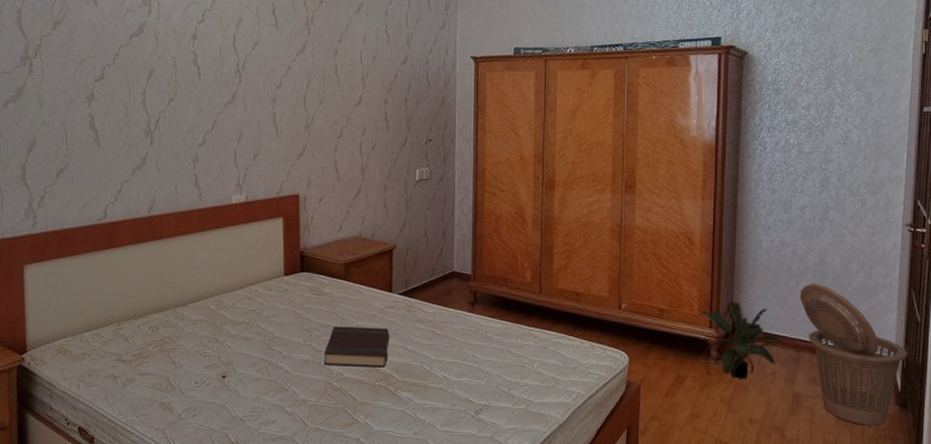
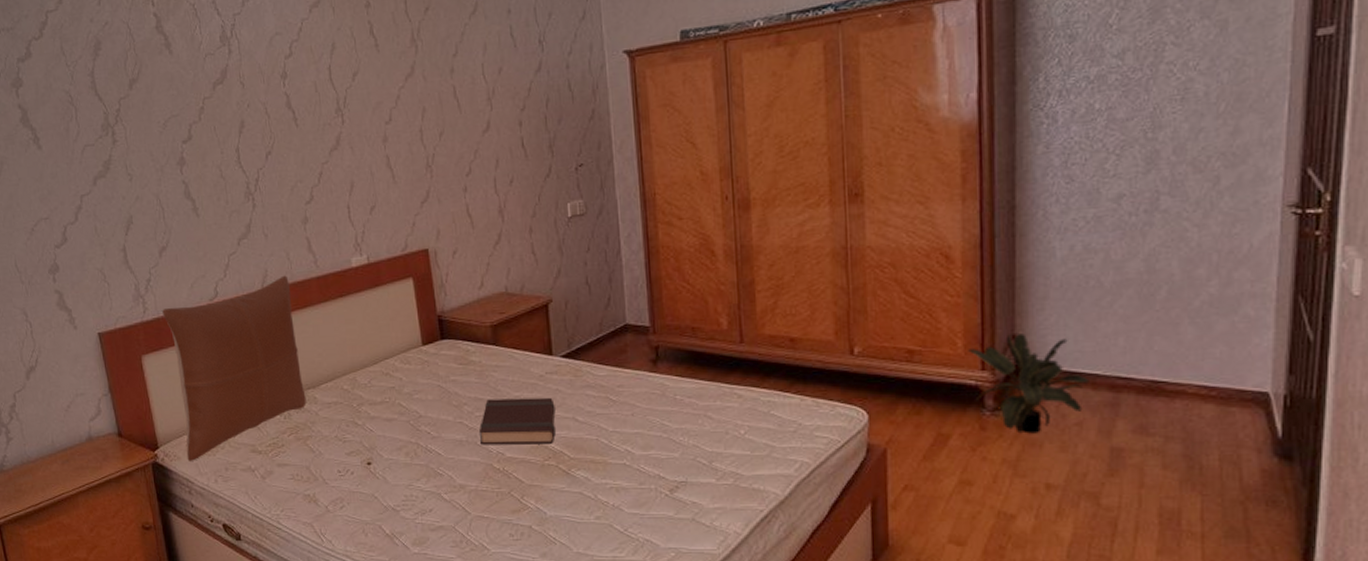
pillow: none [51,205,175,367] -> present [162,275,307,462]
laundry basket: present [799,282,908,426] -> none [1116,299,1293,486]

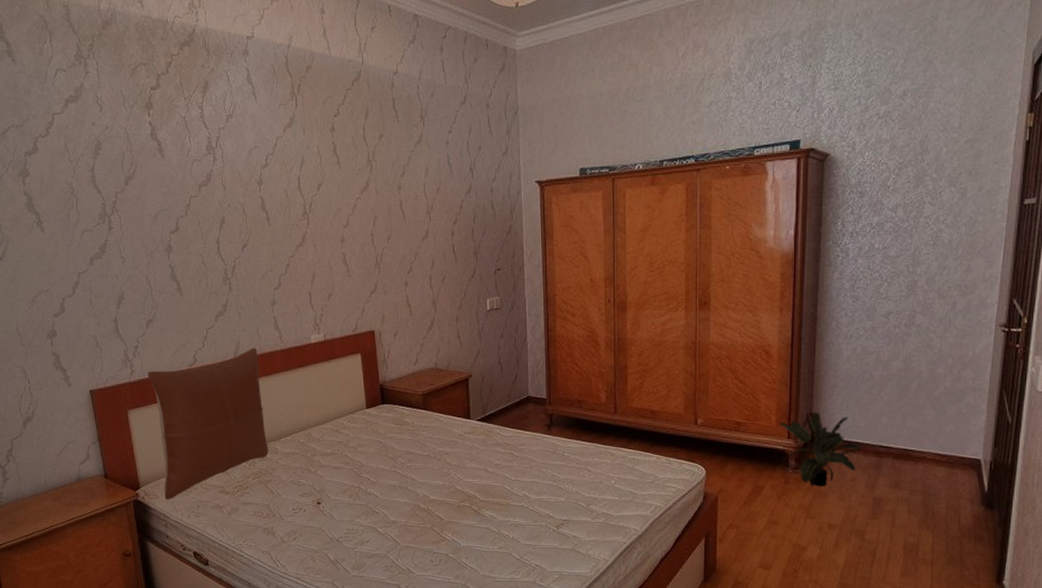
book: present [479,397,556,445] -> none [409,452,471,490]

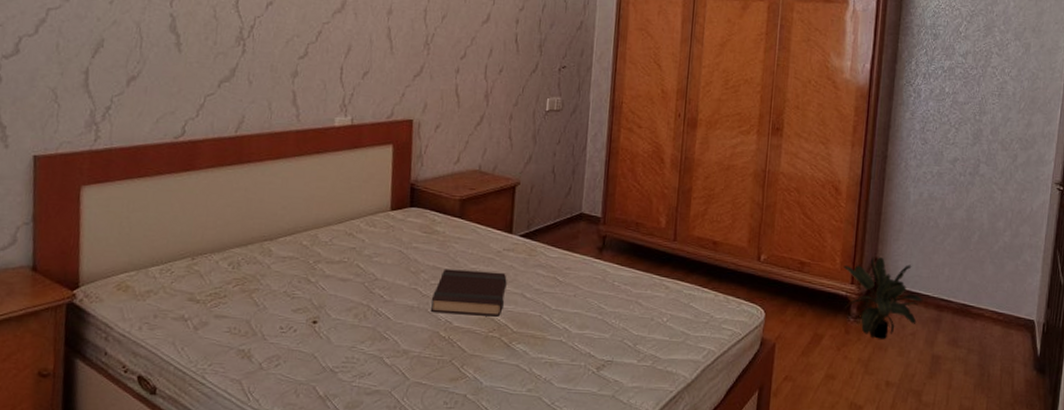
pillow: present [147,347,269,501] -> none [111,124,266,306]
book: none [409,452,471,490] -> present [430,269,507,317]

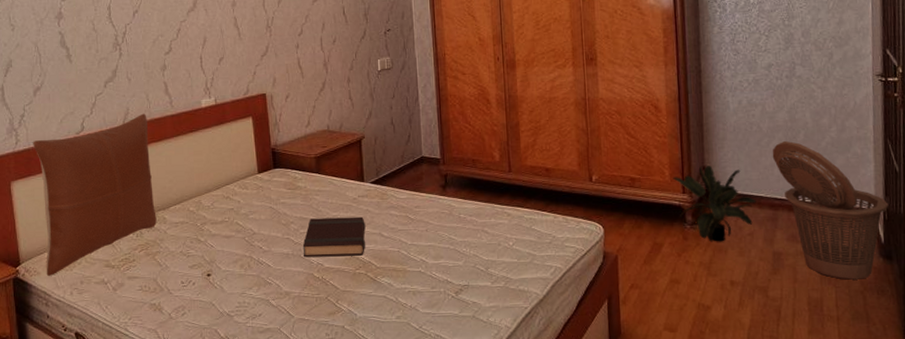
pillow: none [111,124,266,306] -> present [33,113,157,277]
laundry basket: none [945,239,1049,391] -> present [772,140,889,280]

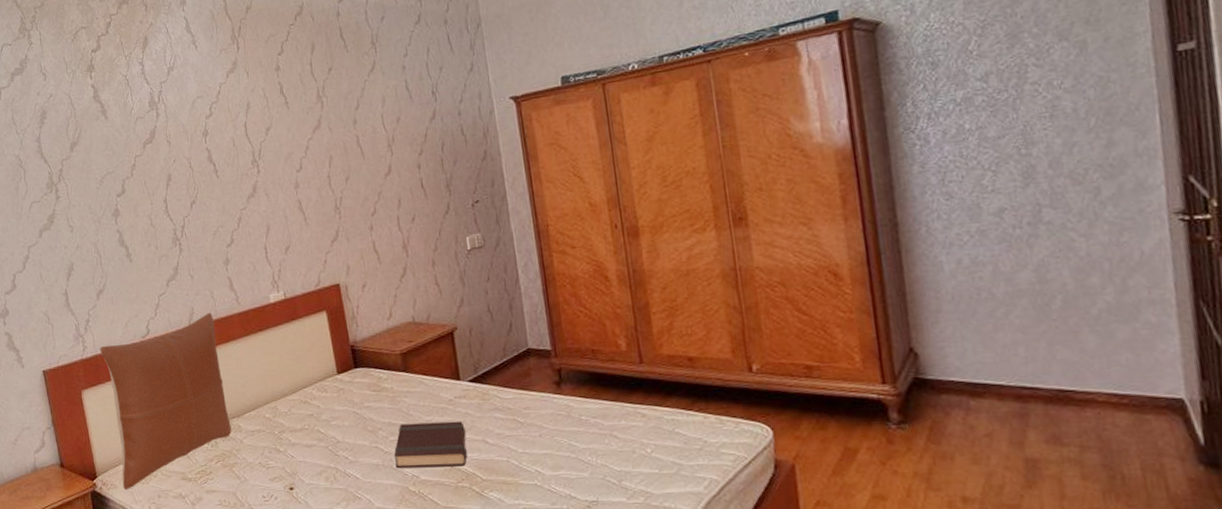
potted plant: present [673,166,756,242] -> none [866,346,994,447]
laundry basket: present [772,140,889,280] -> none [1013,309,1209,496]

